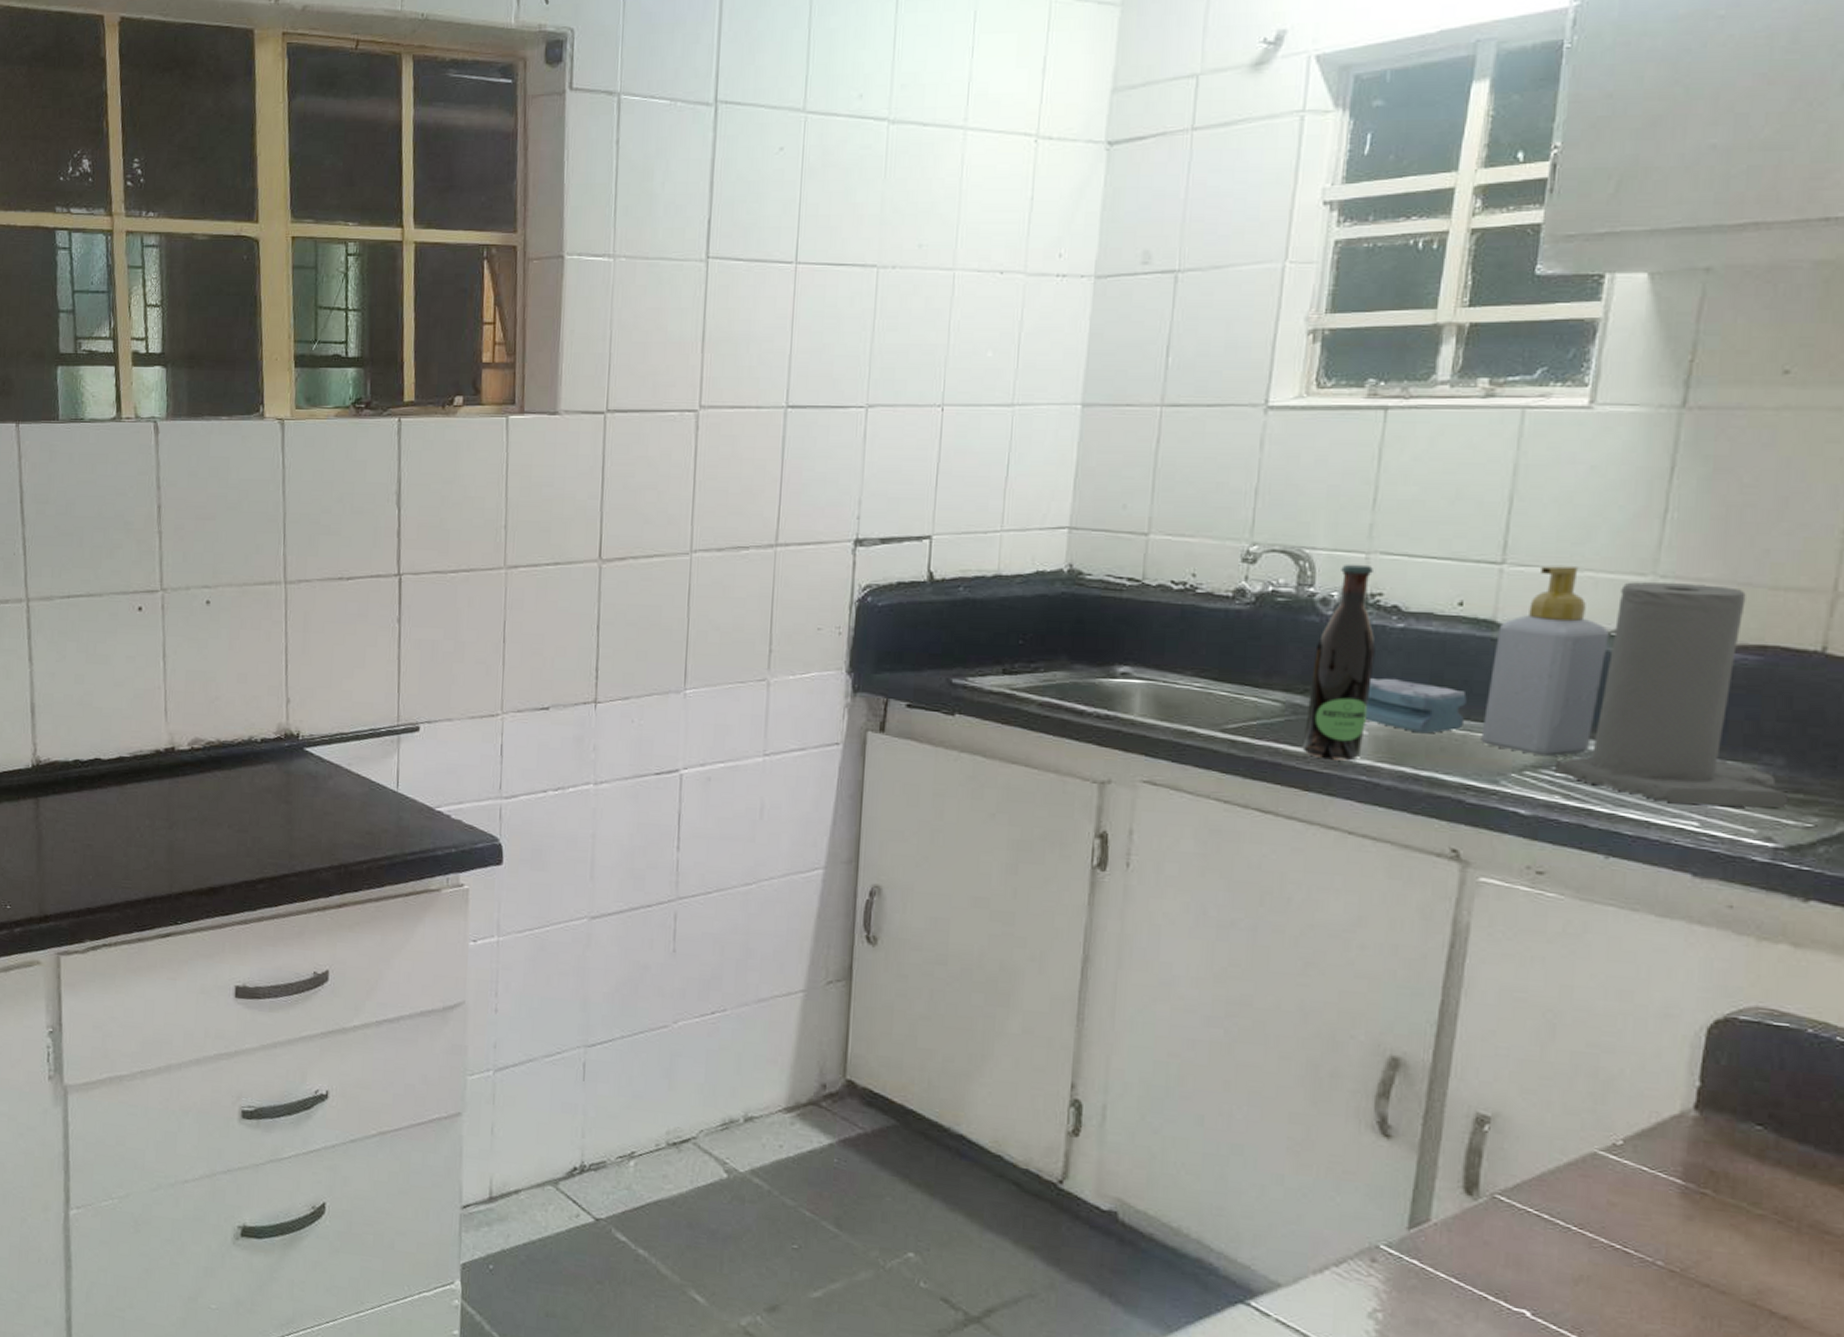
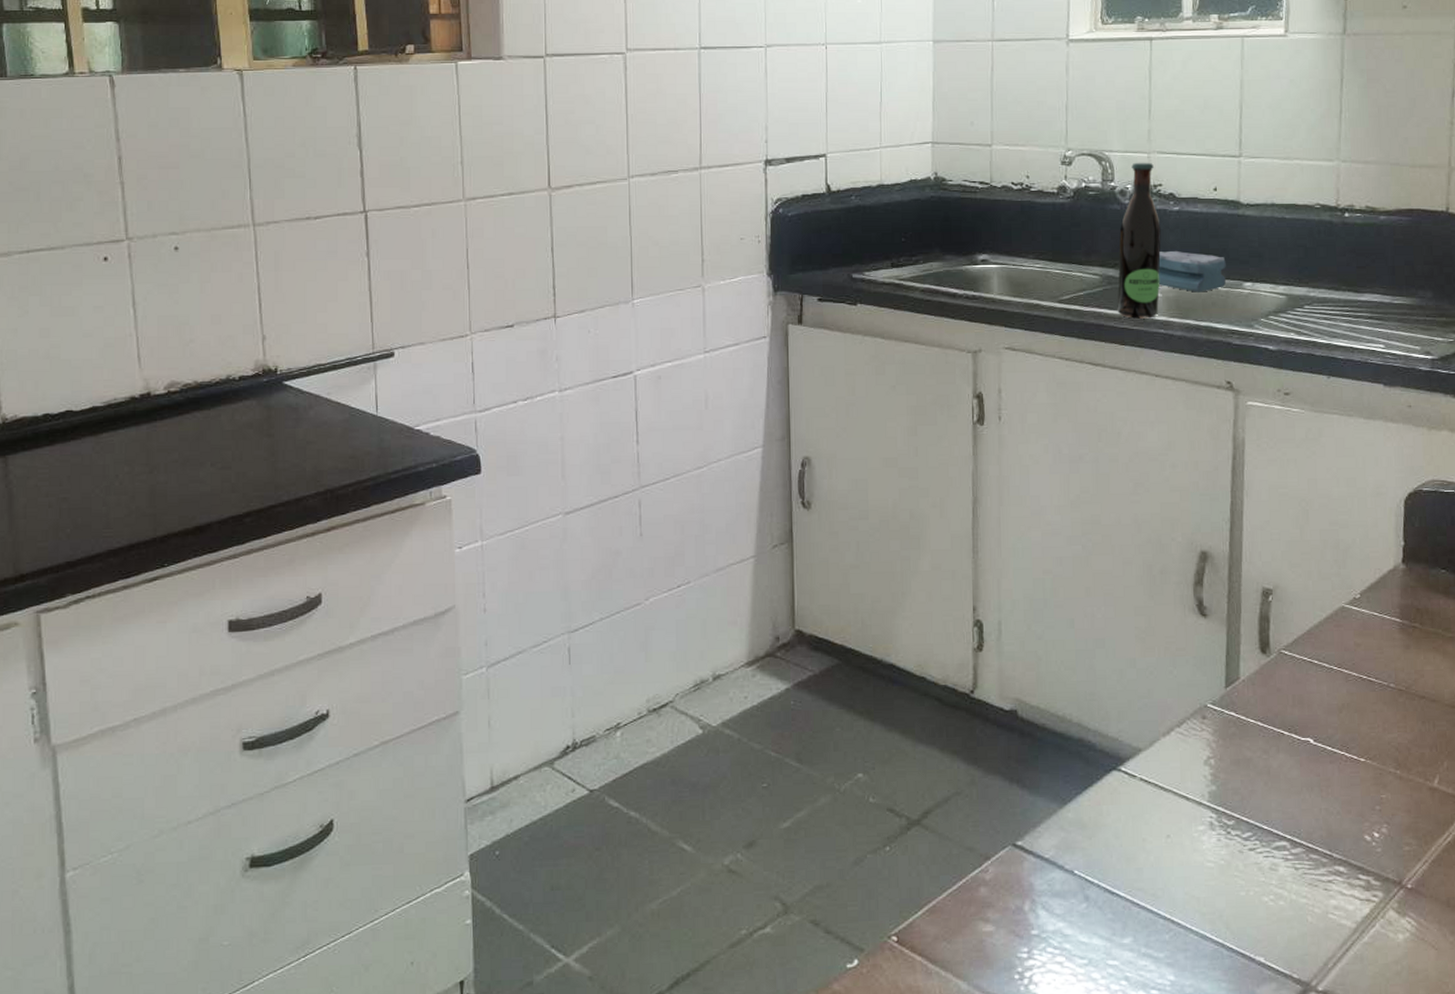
soap bottle: present [1480,564,1609,757] -> none [1238,156,1314,304]
paper towel: present [1553,582,1789,809] -> none [1288,166,1437,332]

